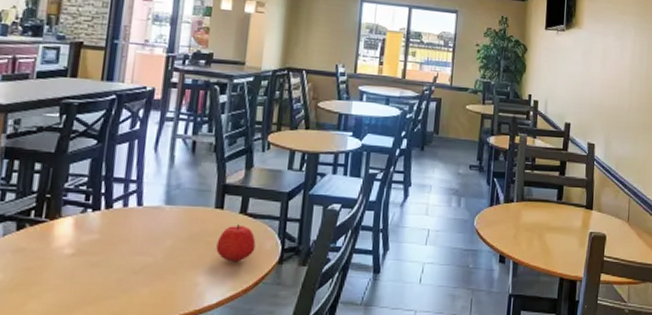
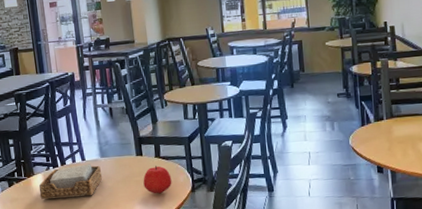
napkin holder: none [61,211,162,256] -> present [39,164,103,199]

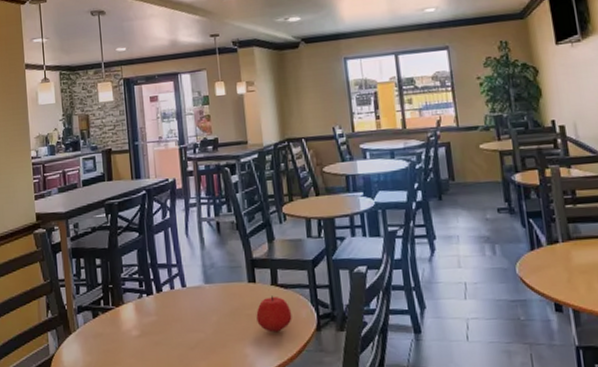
napkin holder: present [39,164,103,199] -> none [129,291,207,336]

